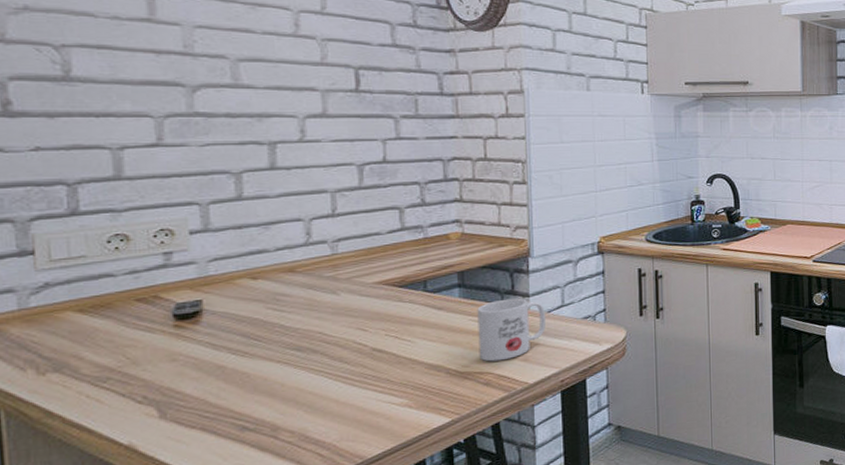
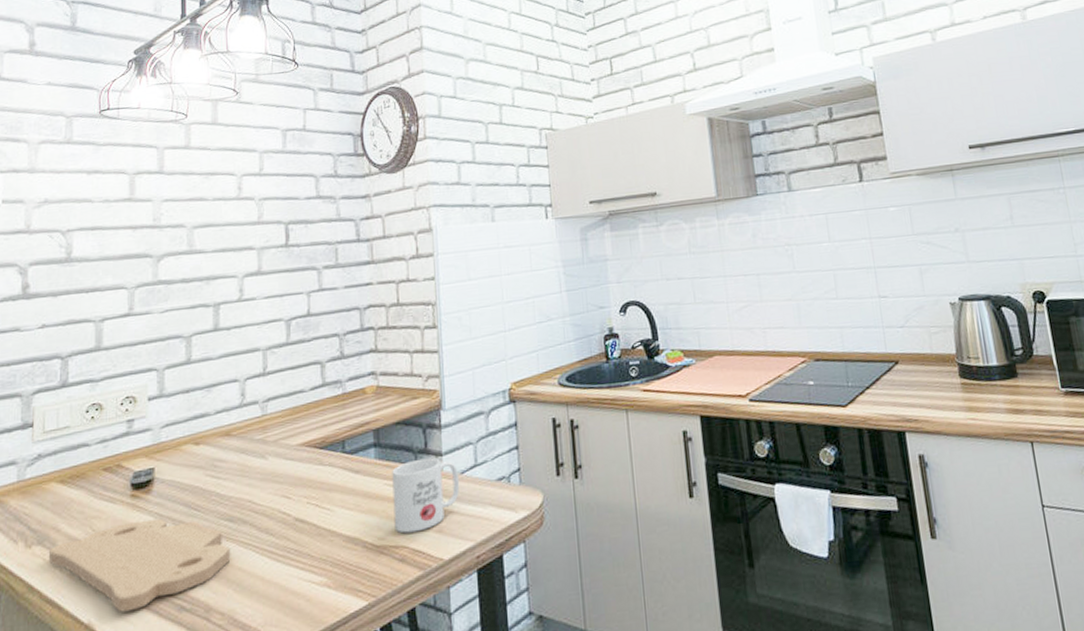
cutting board: none [69,347,300,434] -> present [48,518,231,612]

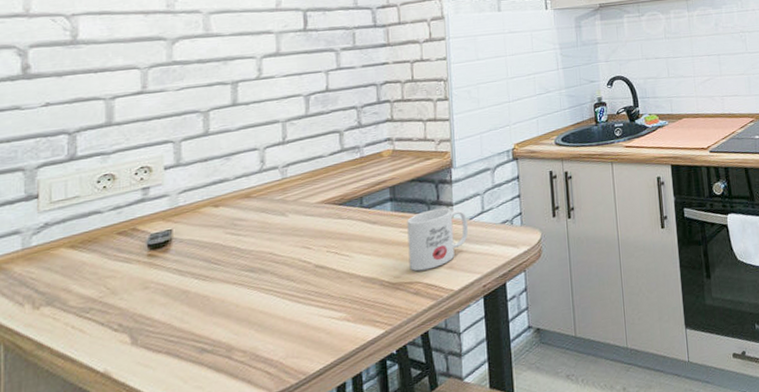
cutting board: present [48,518,231,612] -> none [58,273,252,359]

